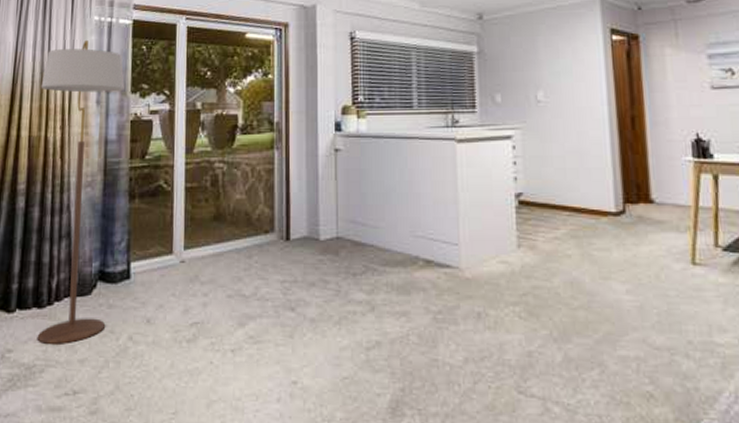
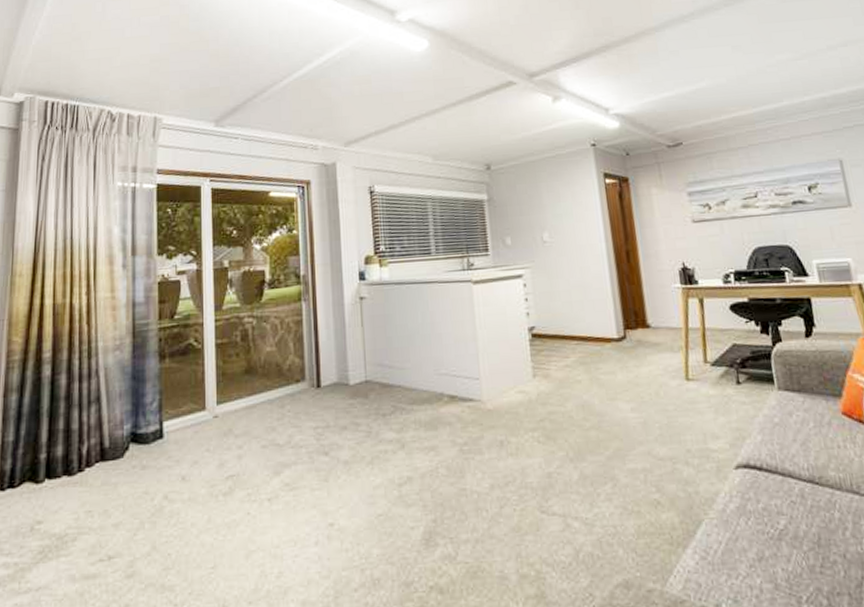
floor lamp: present [37,39,125,344] -> none [64,205,150,512]

